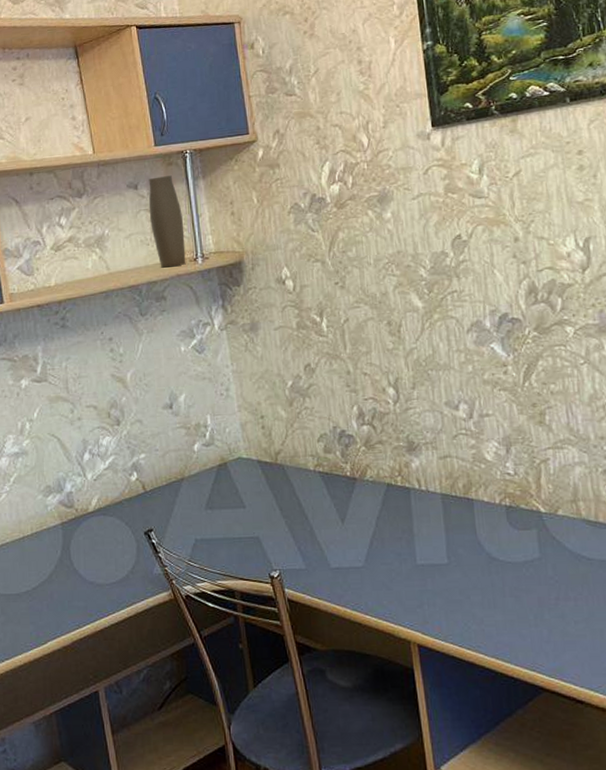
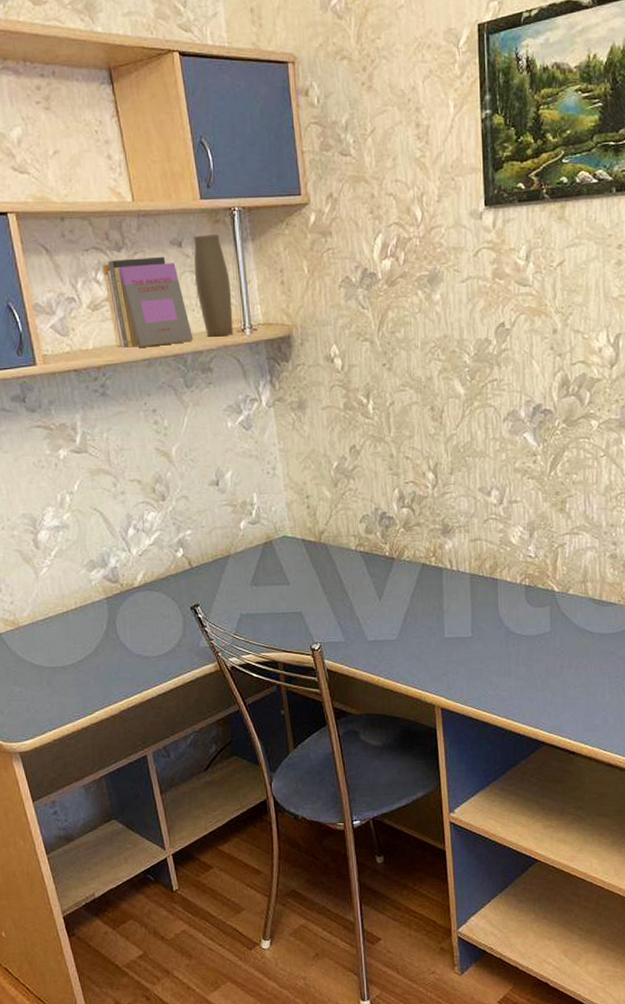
books: none [65,199,148,283] -> present [102,256,194,348]

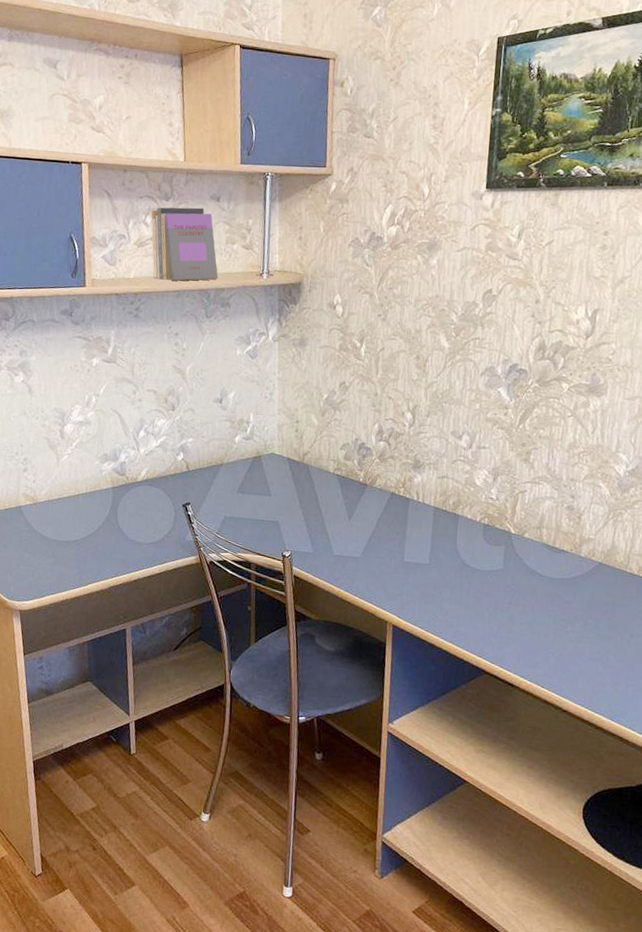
vase: present [193,235,234,337] -> none [226,193,256,278]

